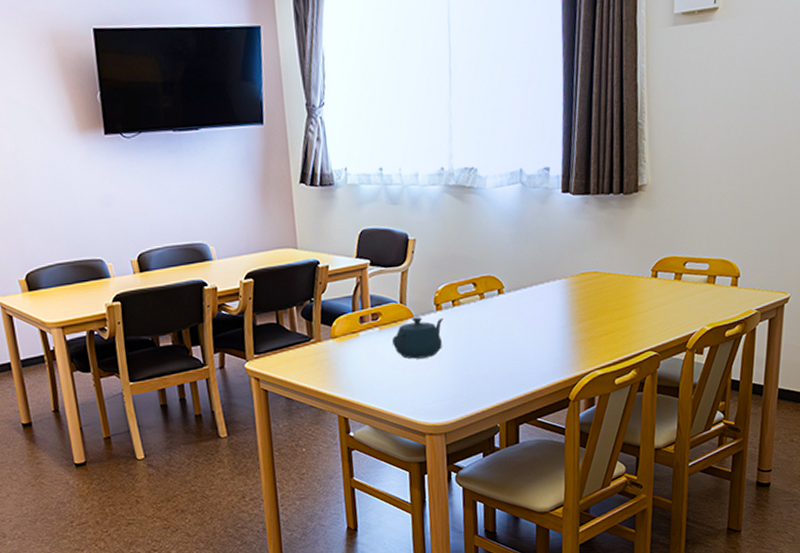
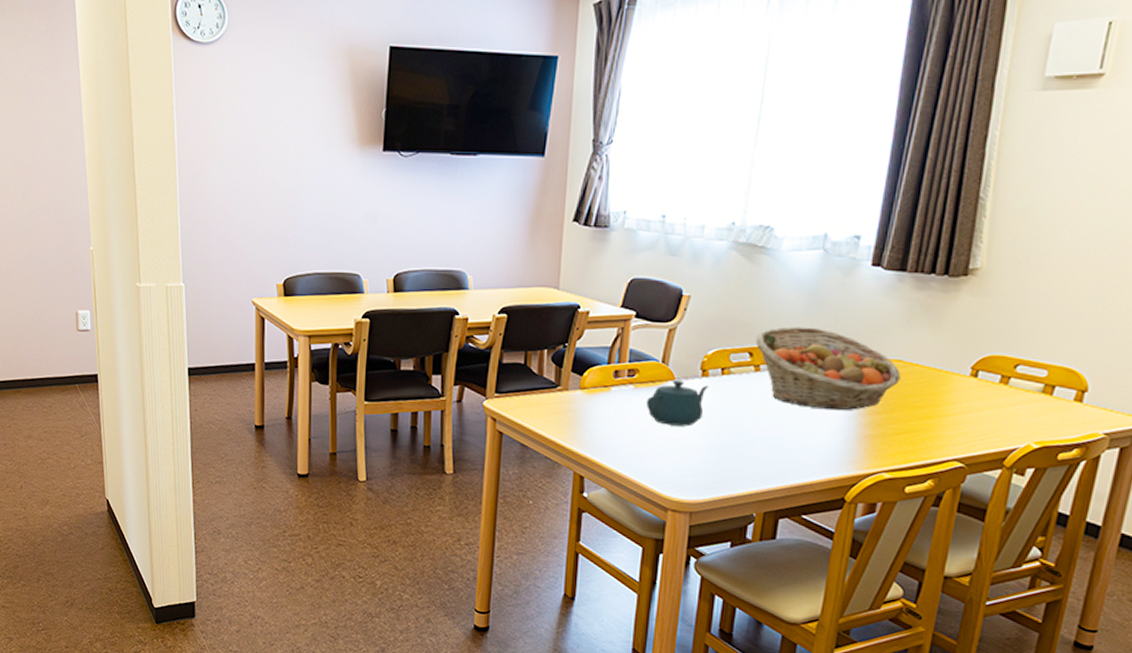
fruit basket: none [477,253,598,325] -> present [756,326,901,411]

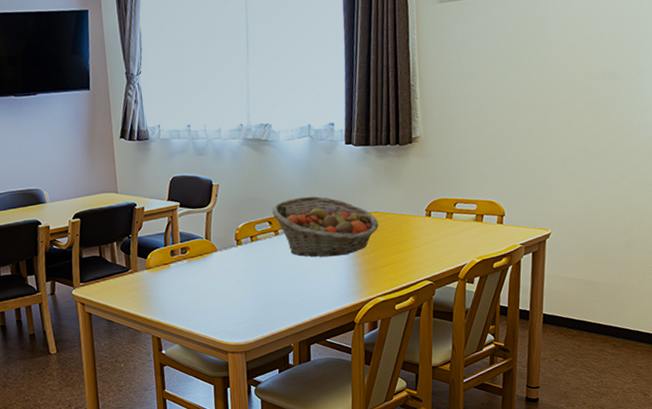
teapot: present [647,380,709,426] -> none [199,251,243,287]

